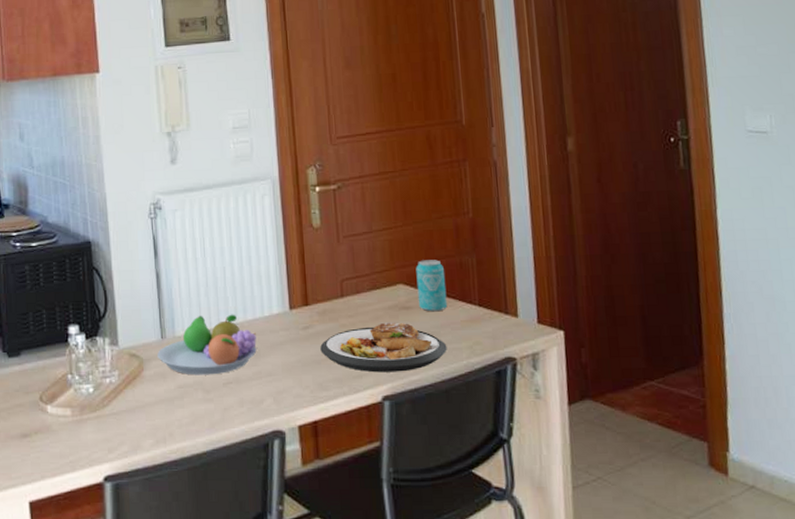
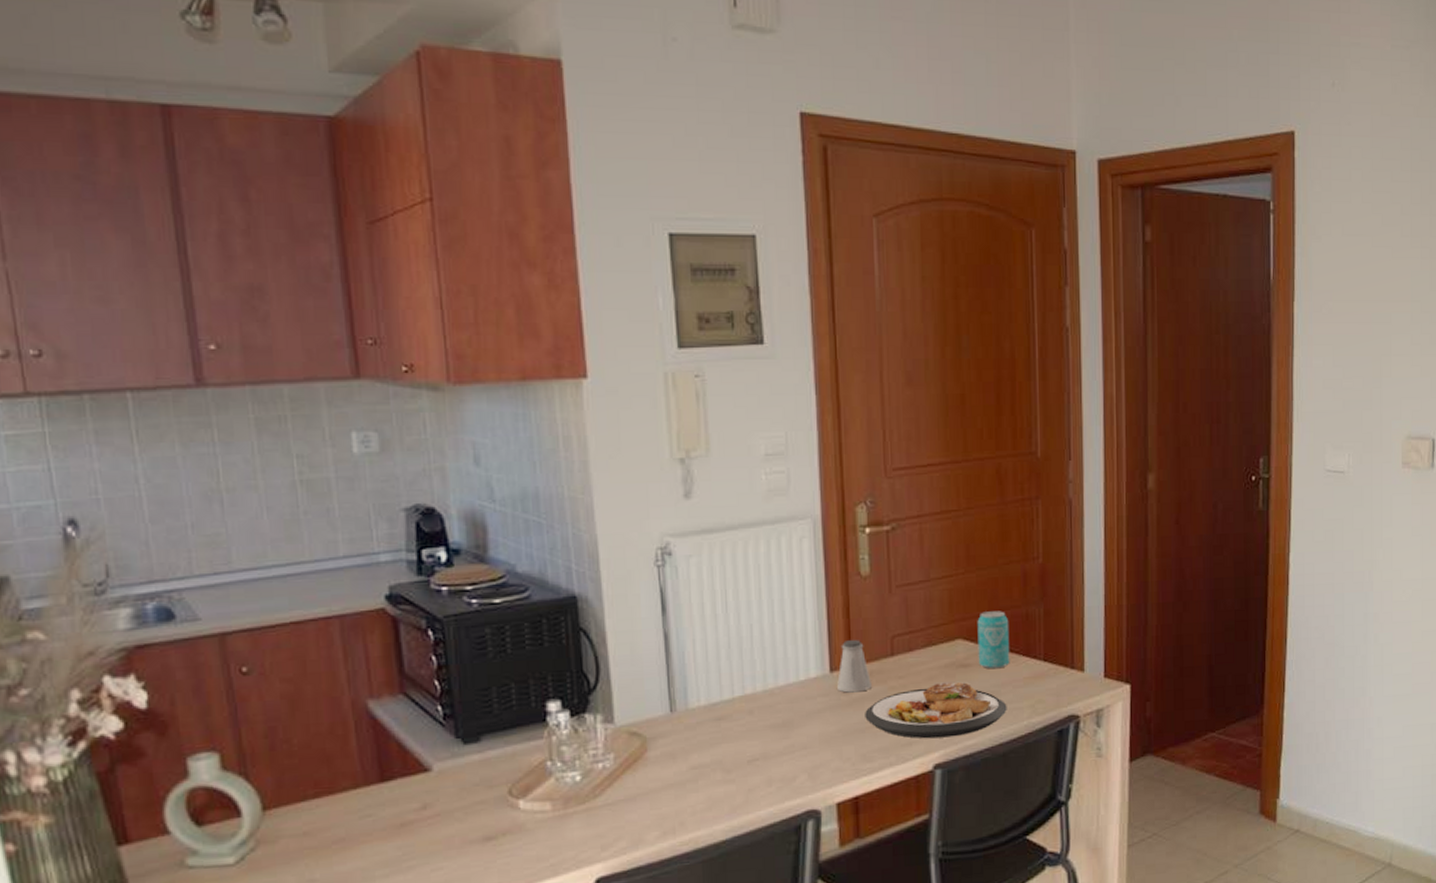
fruit bowl: present [157,314,257,375] -> none [665,679,789,754]
saltshaker: none [296,282,325,328] -> present [837,640,871,693]

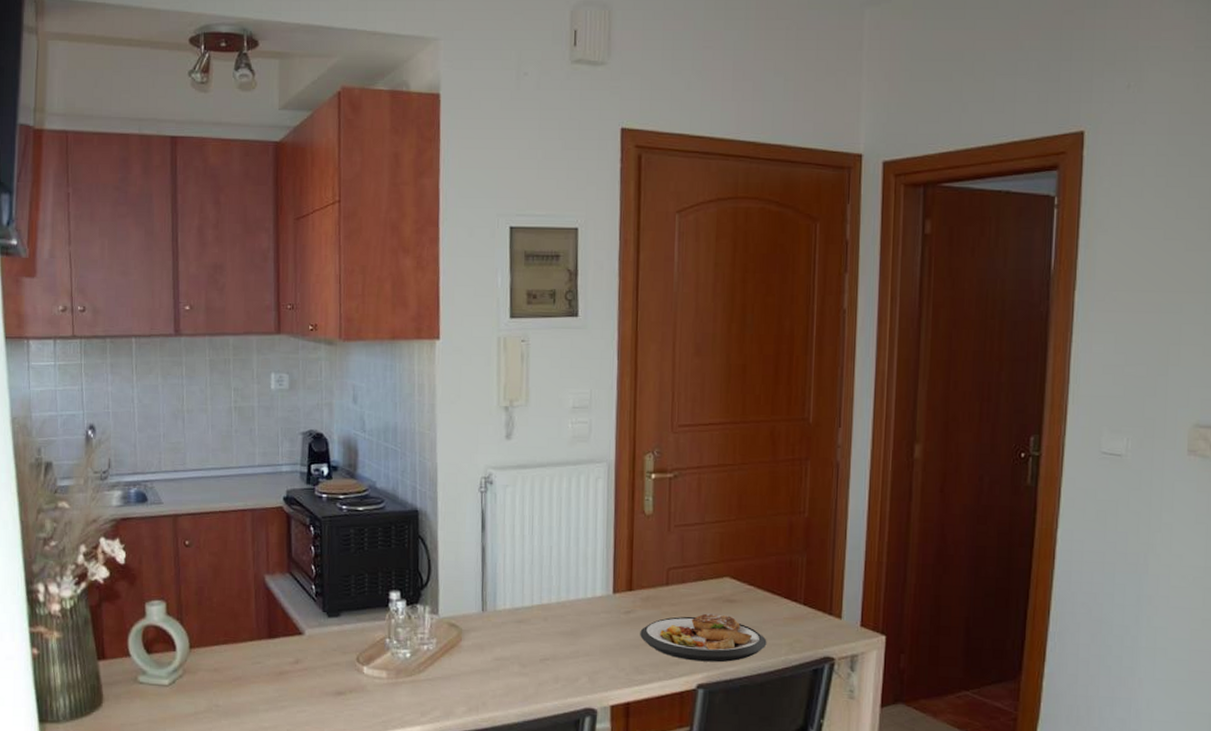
saltshaker: present [837,640,871,693] -> none [618,568,647,613]
beverage can: present [977,611,1010,669] -> none [743,555,774,607]

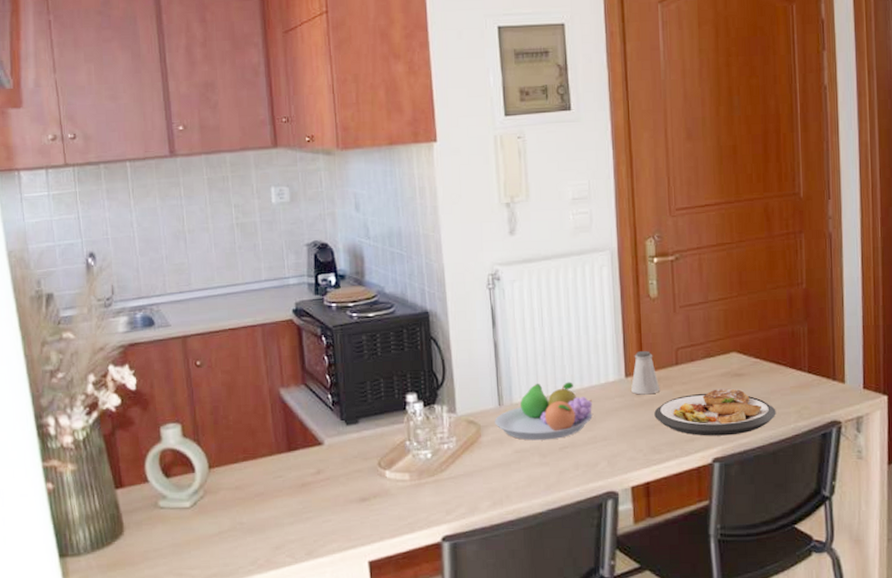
fruit bowl: none [477,591,577,651] -> present [495,382,593,441]
saltshaker: none [618,568,647,613] -> present [631,351,659,395]

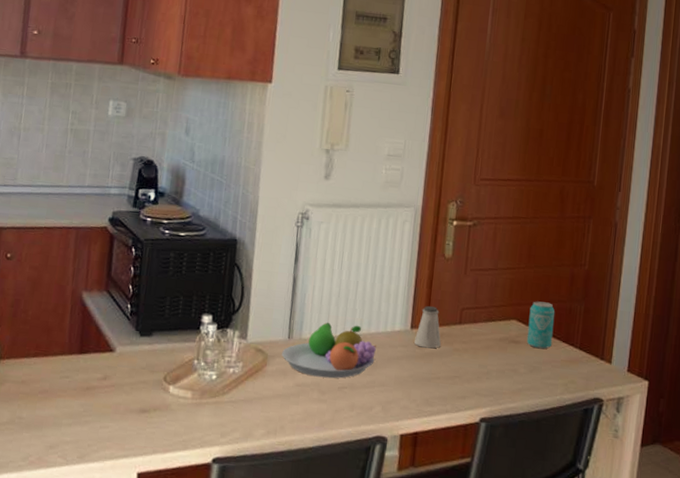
plate: present [654,388,776,436] -> none [432,352,545,399]
beverage can: none [749,329,778,379] -> present [526,301,555,349]

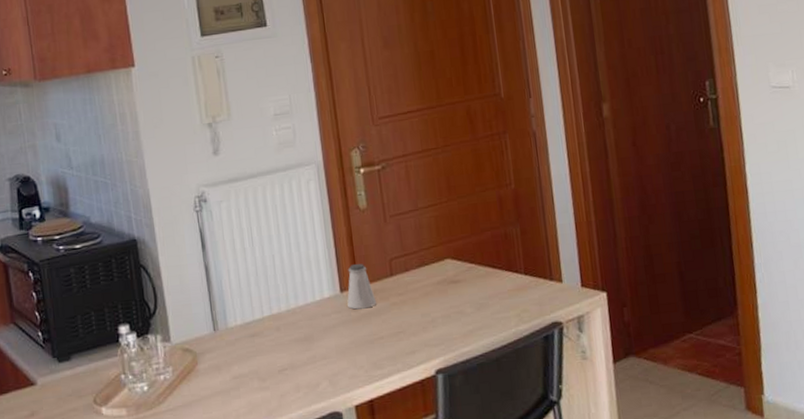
fruit bowl: present [282,322,376,379] -> none [211,301,310,365]
beverage can: present [526,301,555,349] -> none [462,232,495,284]

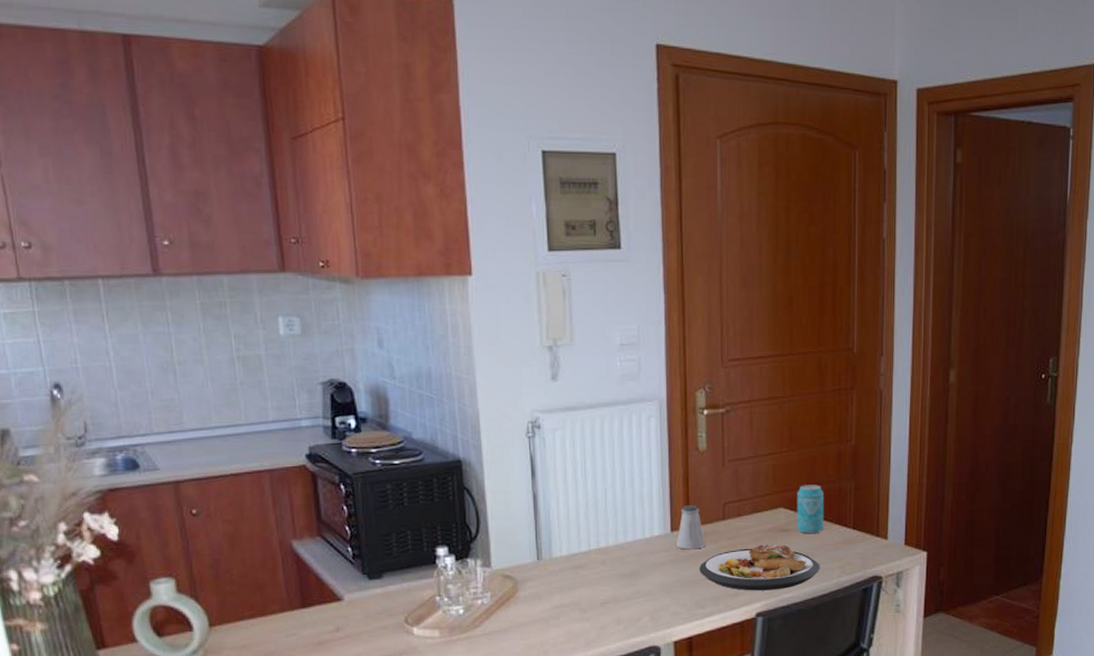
plate: none [372,296,496,348] -> present [699,544,820,591]
beverage can: none [462,232,495,284] -> present [797,485,824,534]

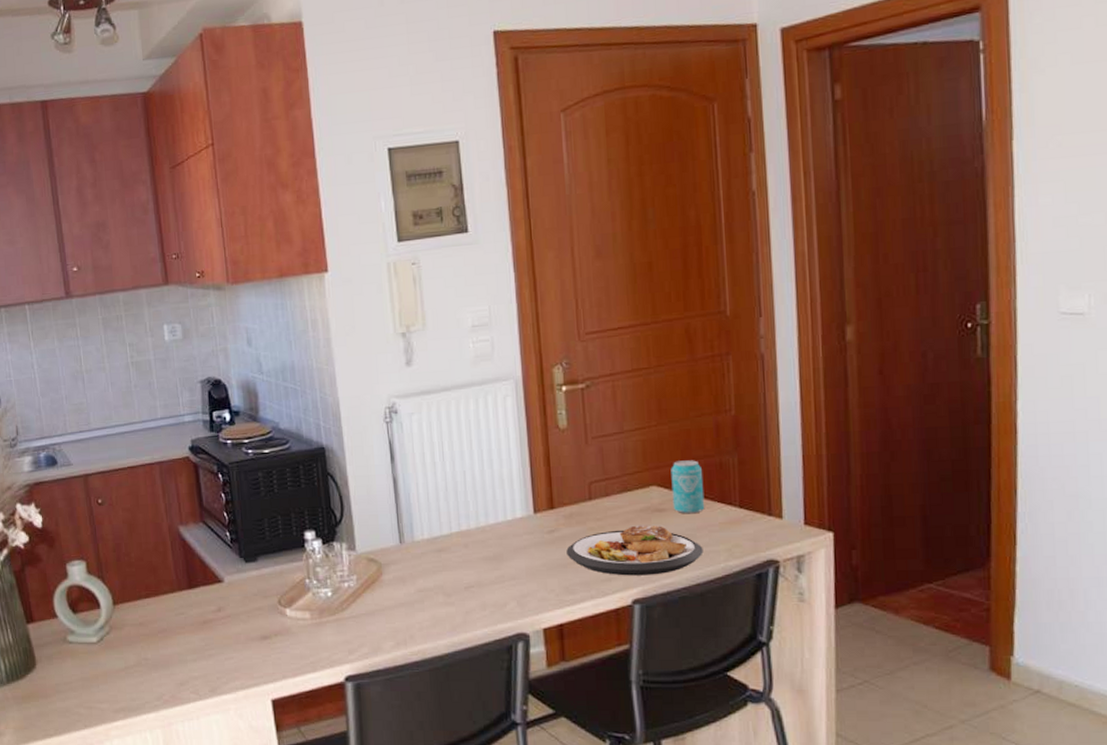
saltshaker: present [677,505,705,550] -> none [541,485,572,532]

